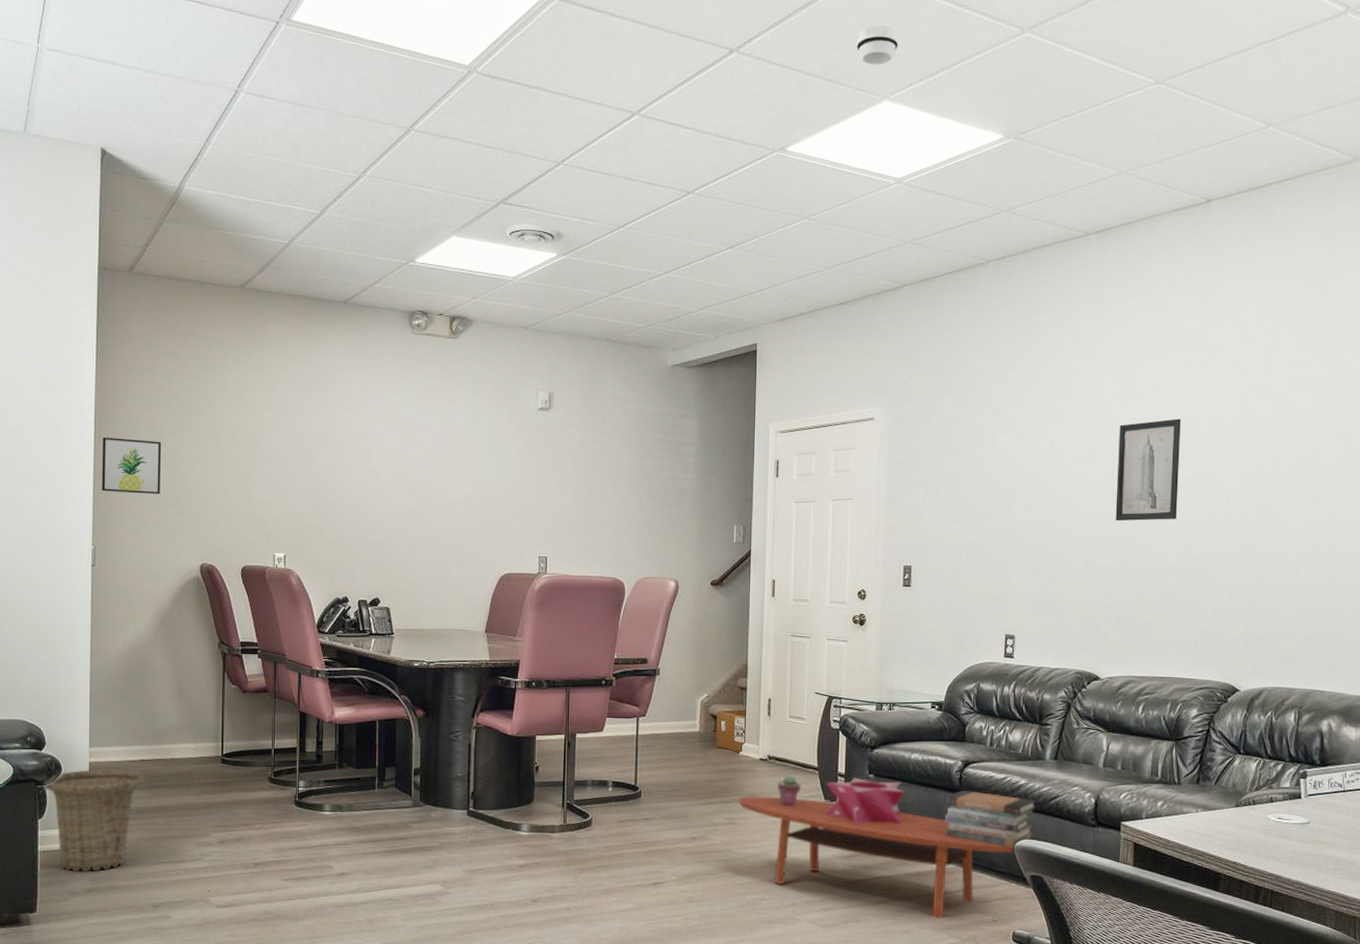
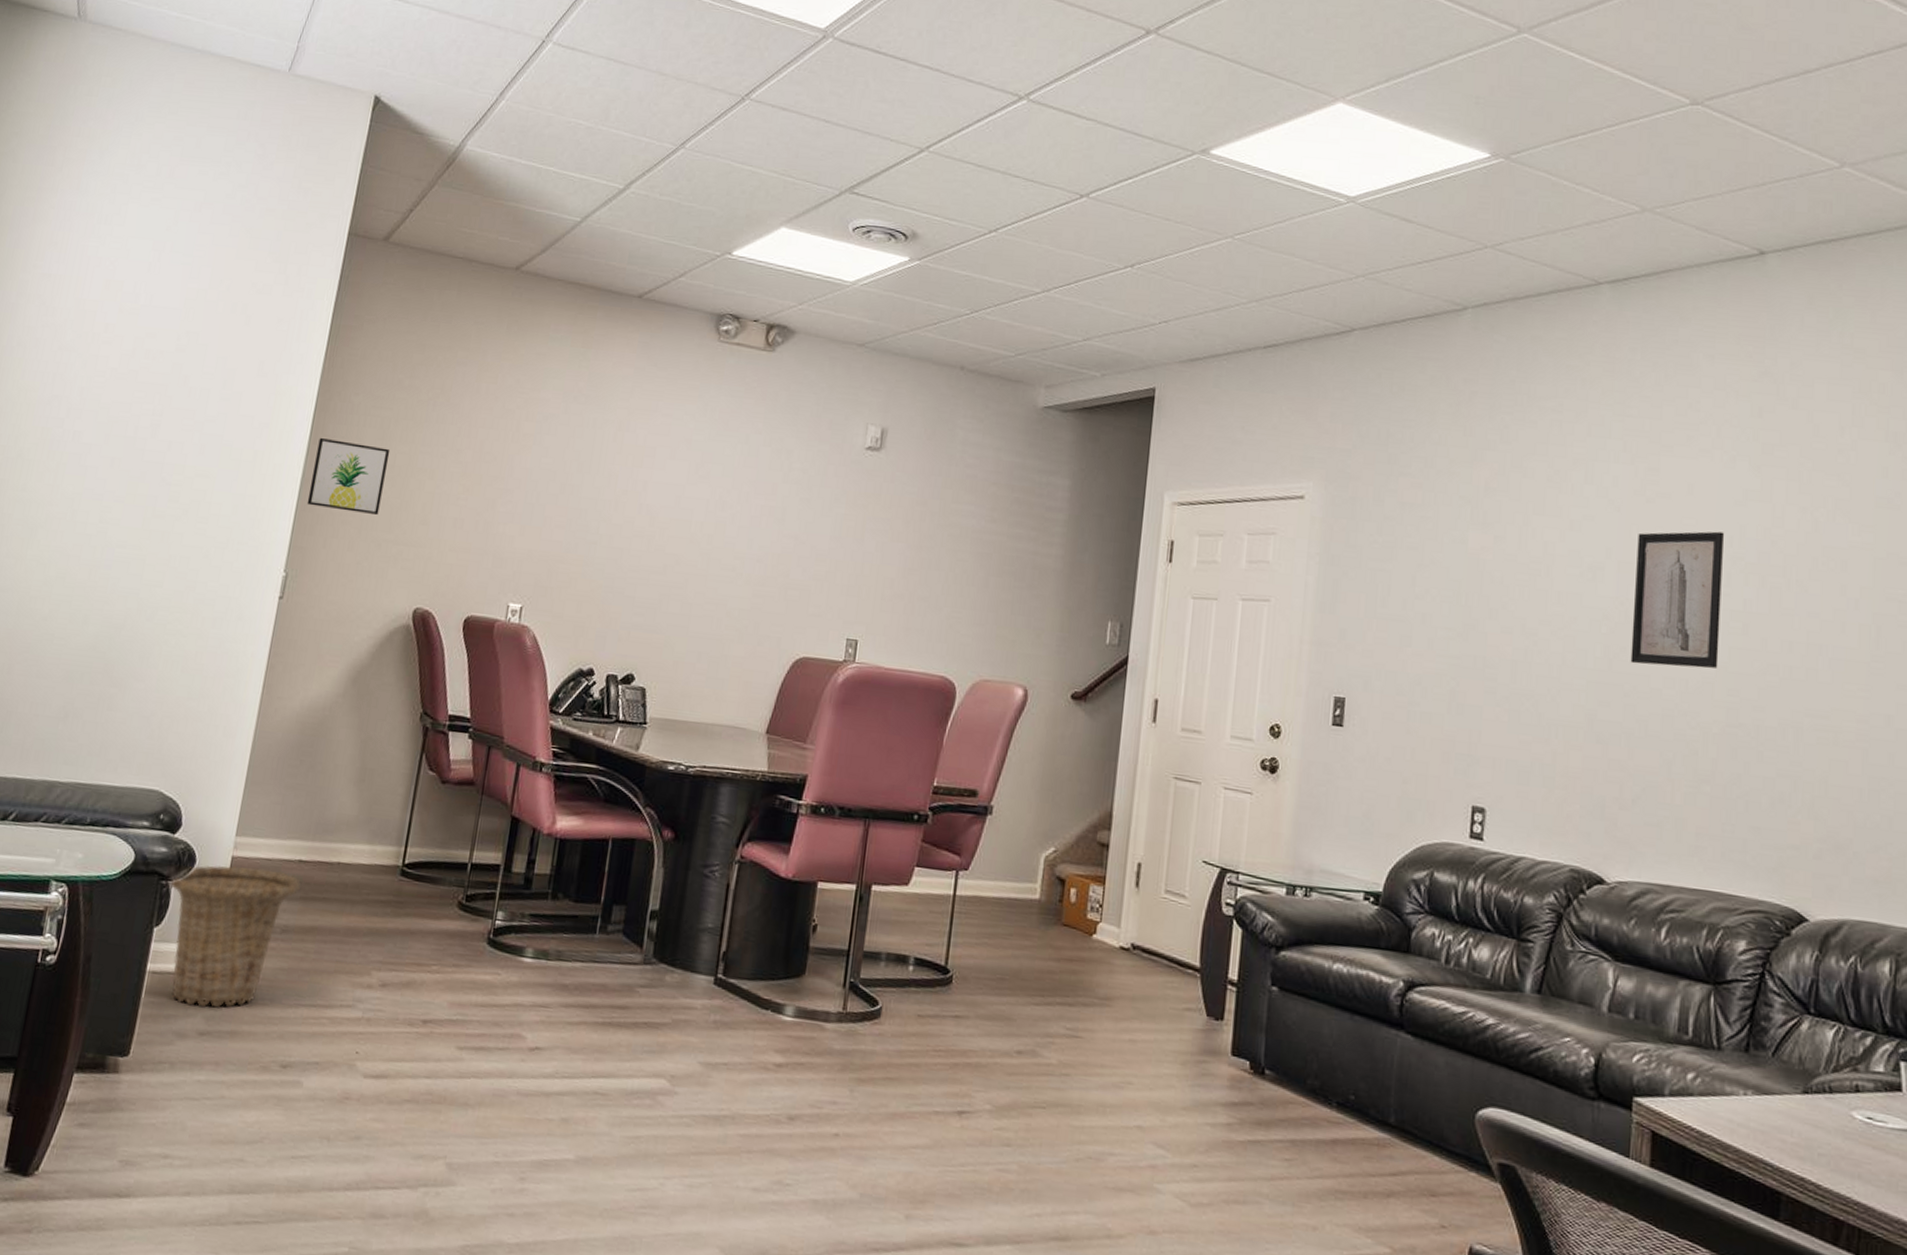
coffee table: present [738,796,1015,918] -> none [1086,999,1476,1213]
potted succulent: present [778,774,801,807] -> none [1142,974,1175,1022]
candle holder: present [825,777,905,825] -> none [1206,988,1322,1066]
smoke detector: present [856,25,899,65] -> none [1306,13,1360,60]
book stack: present [944,790,1036,847] -> none [1376,1023,1509,1118]

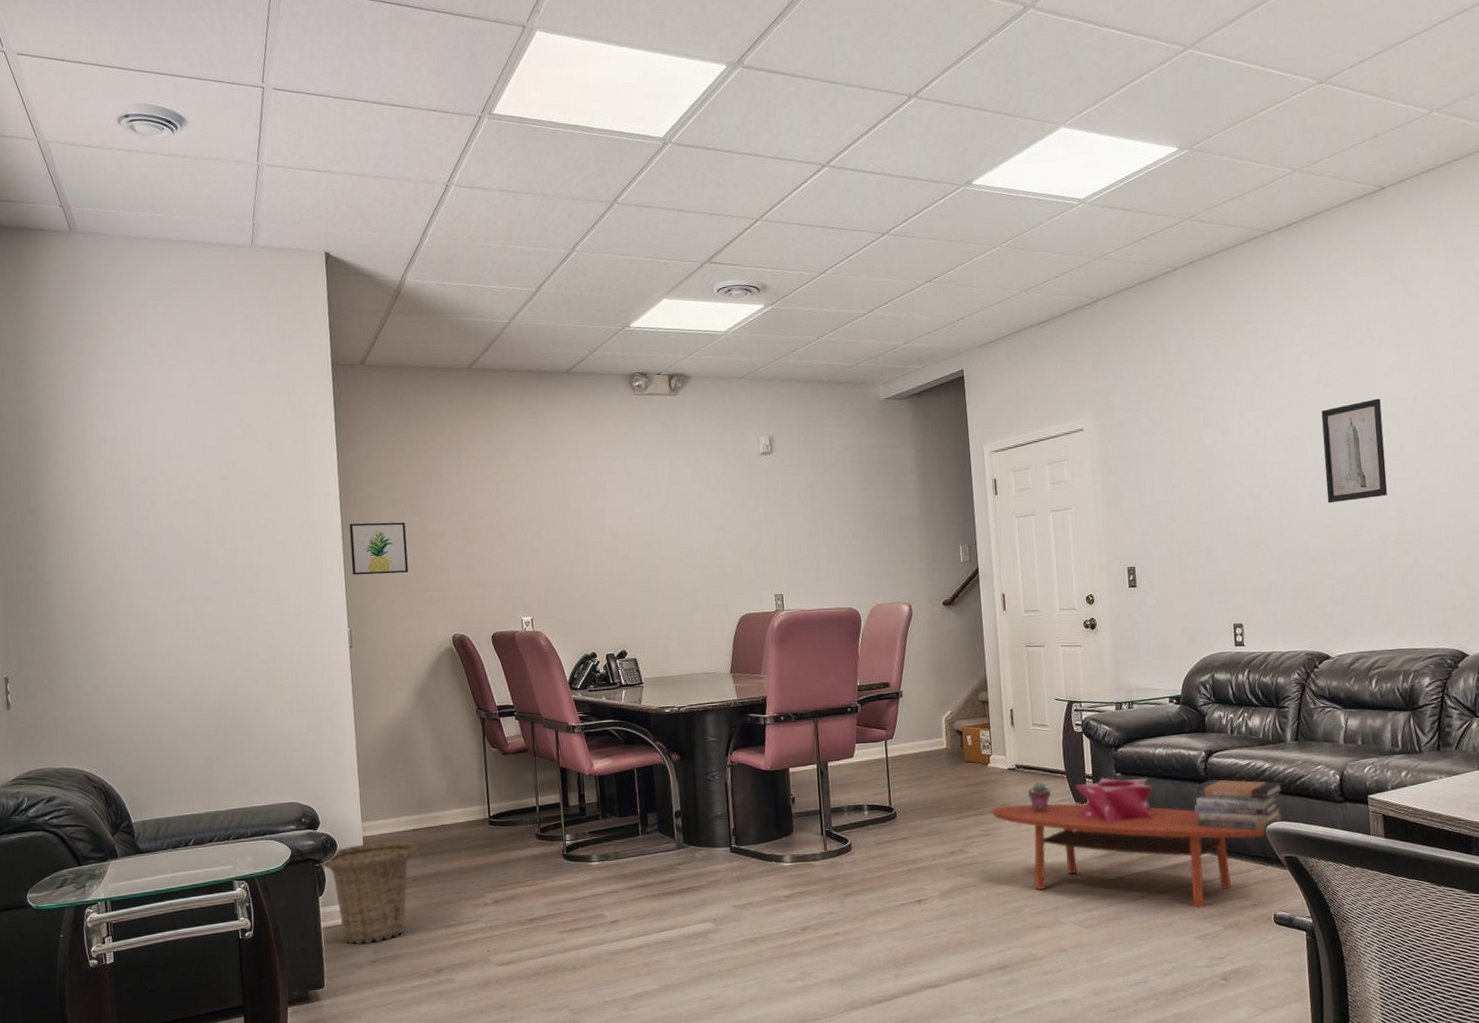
coffee table: none [1086,999,1476,1213] -> present [991,803,1266,908]
potted succulent: none [1142,974,1175,1022] -> present [1028,781,1051,813]
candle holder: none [1206,988,1322,1066] -> present [1075,777,1155,824]
book stack: none [1376,1023,1509,1118] -> present [1192,779,1283,831]

